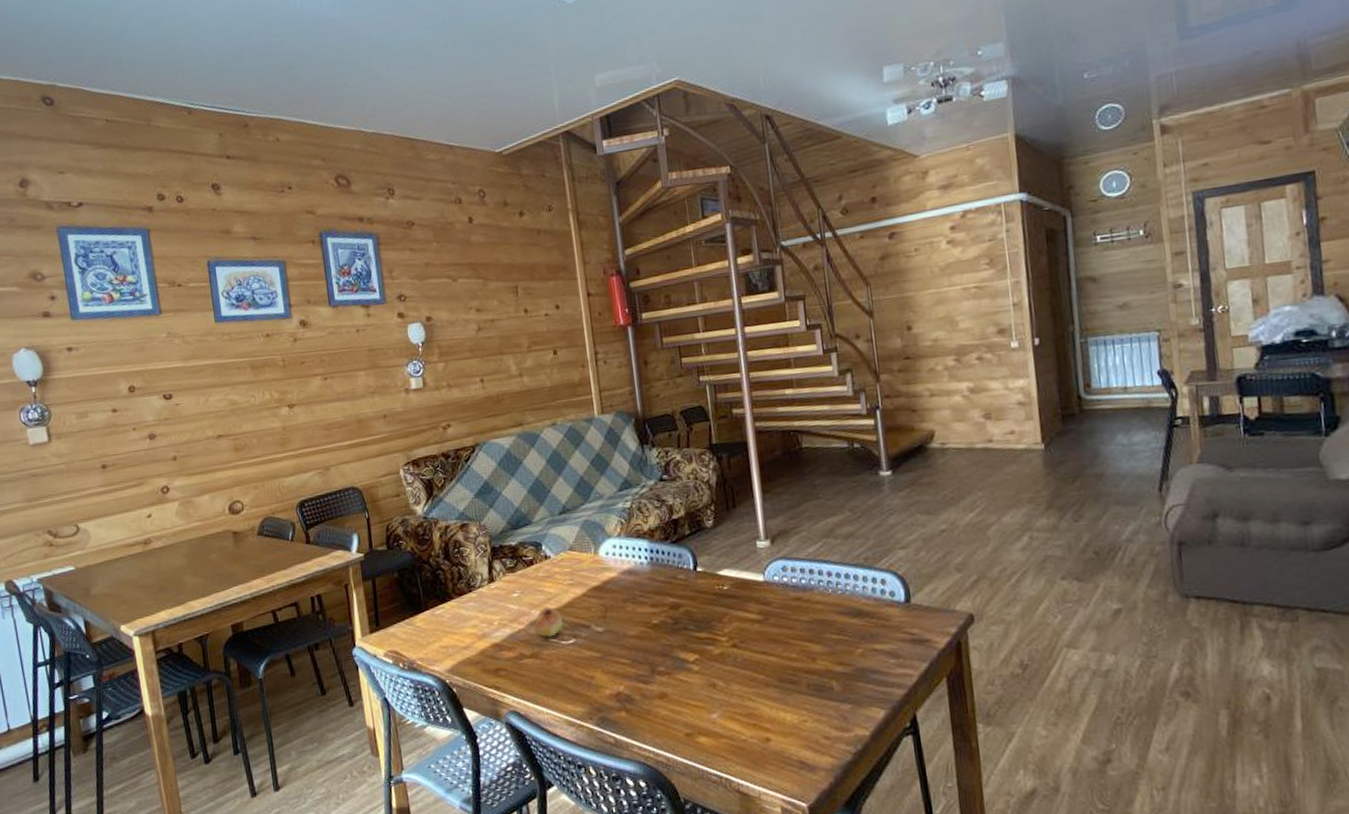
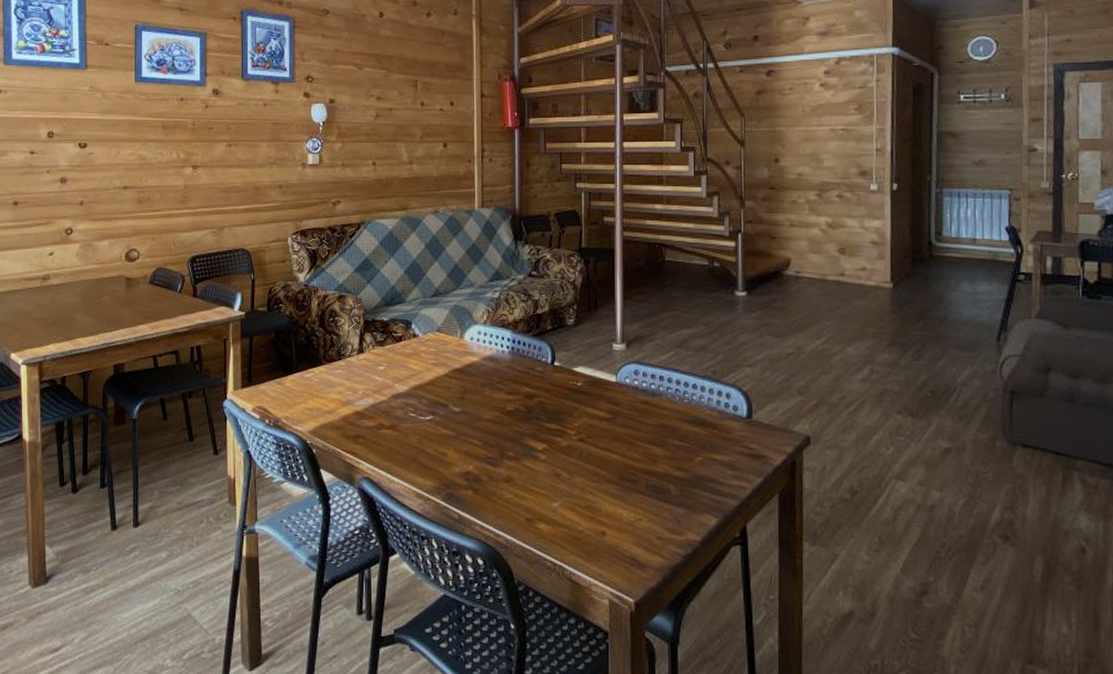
fruit: present [535,606,564,637] -> none [397,382,424,411]

